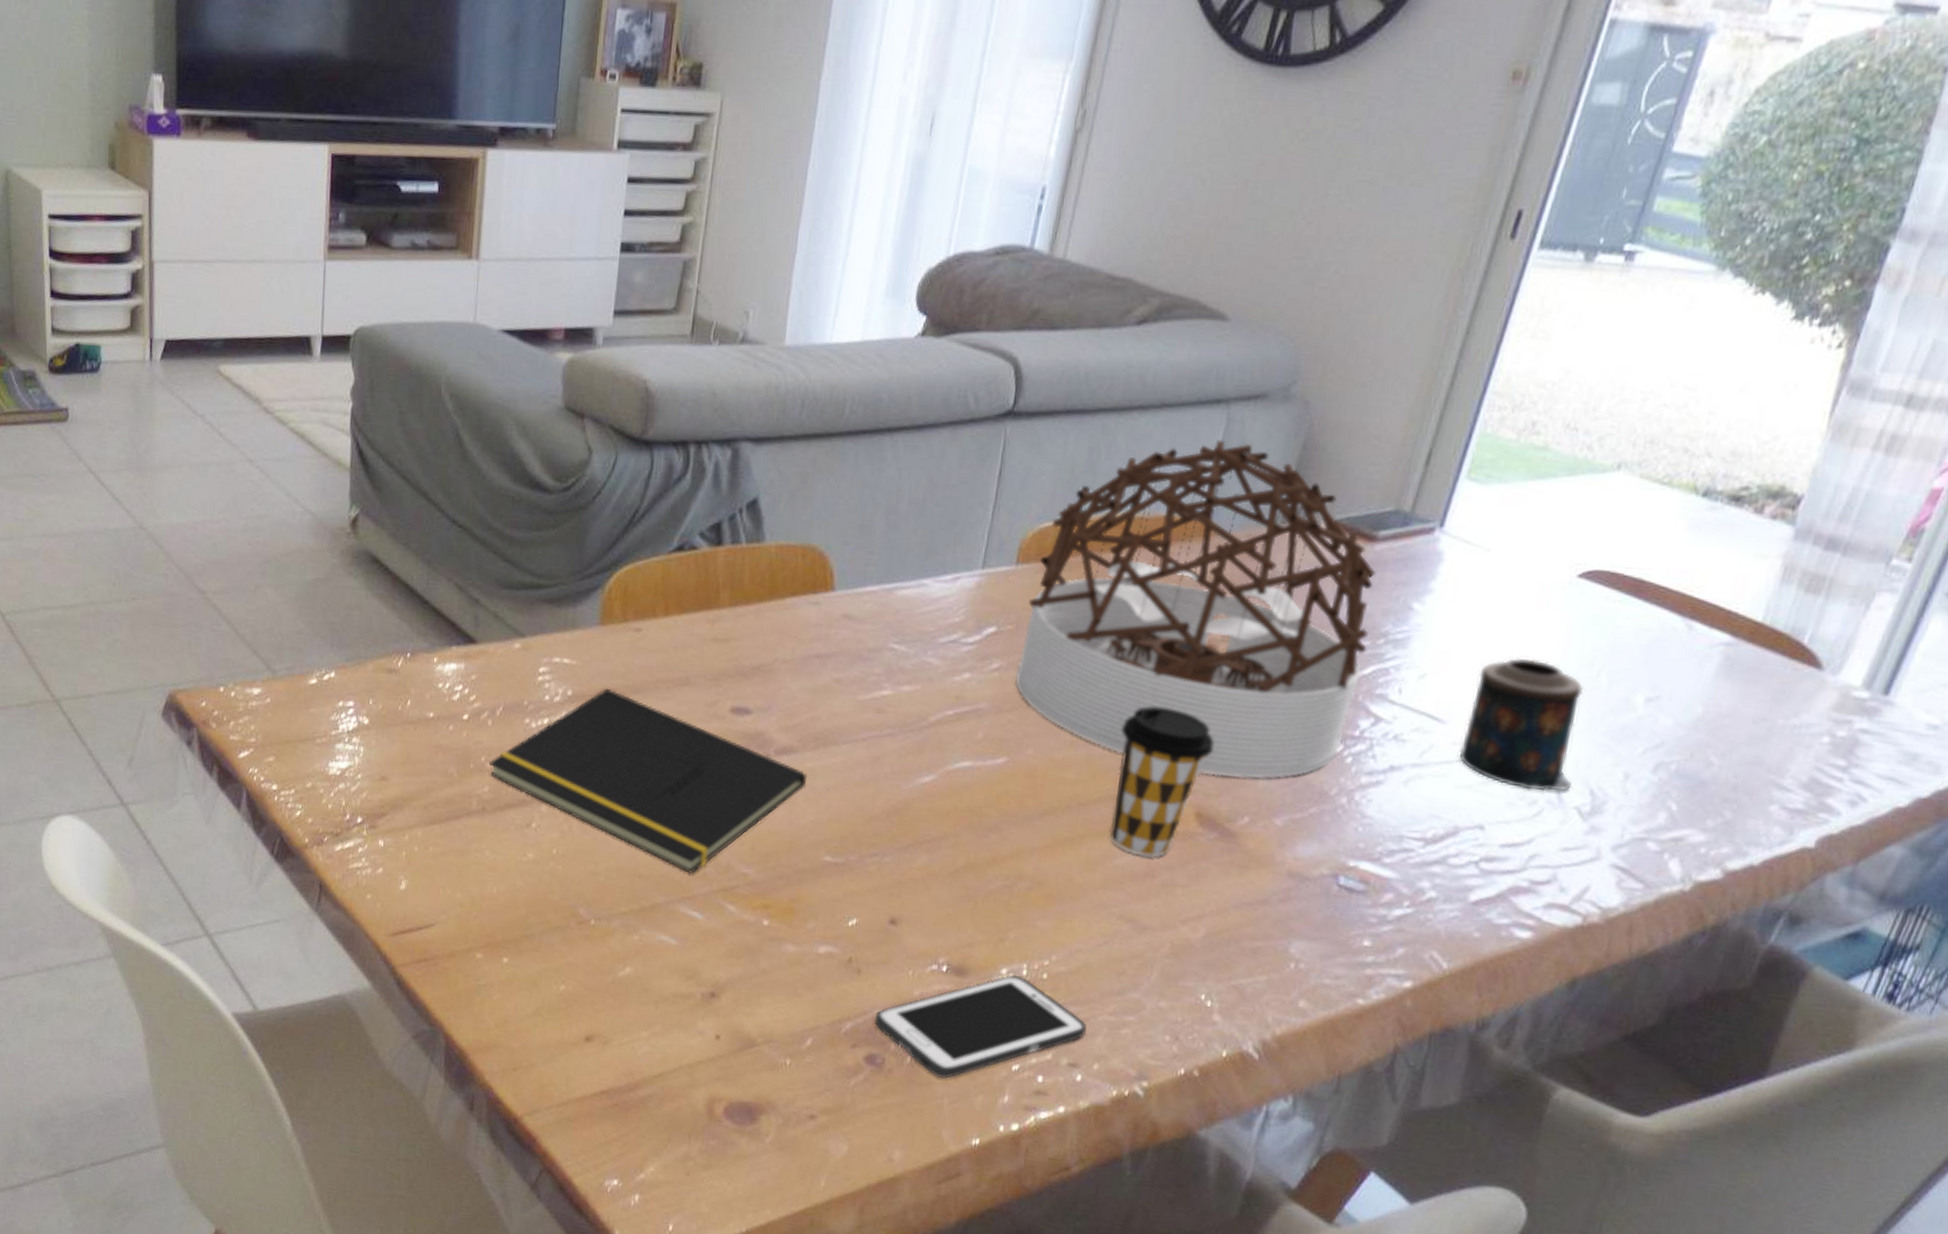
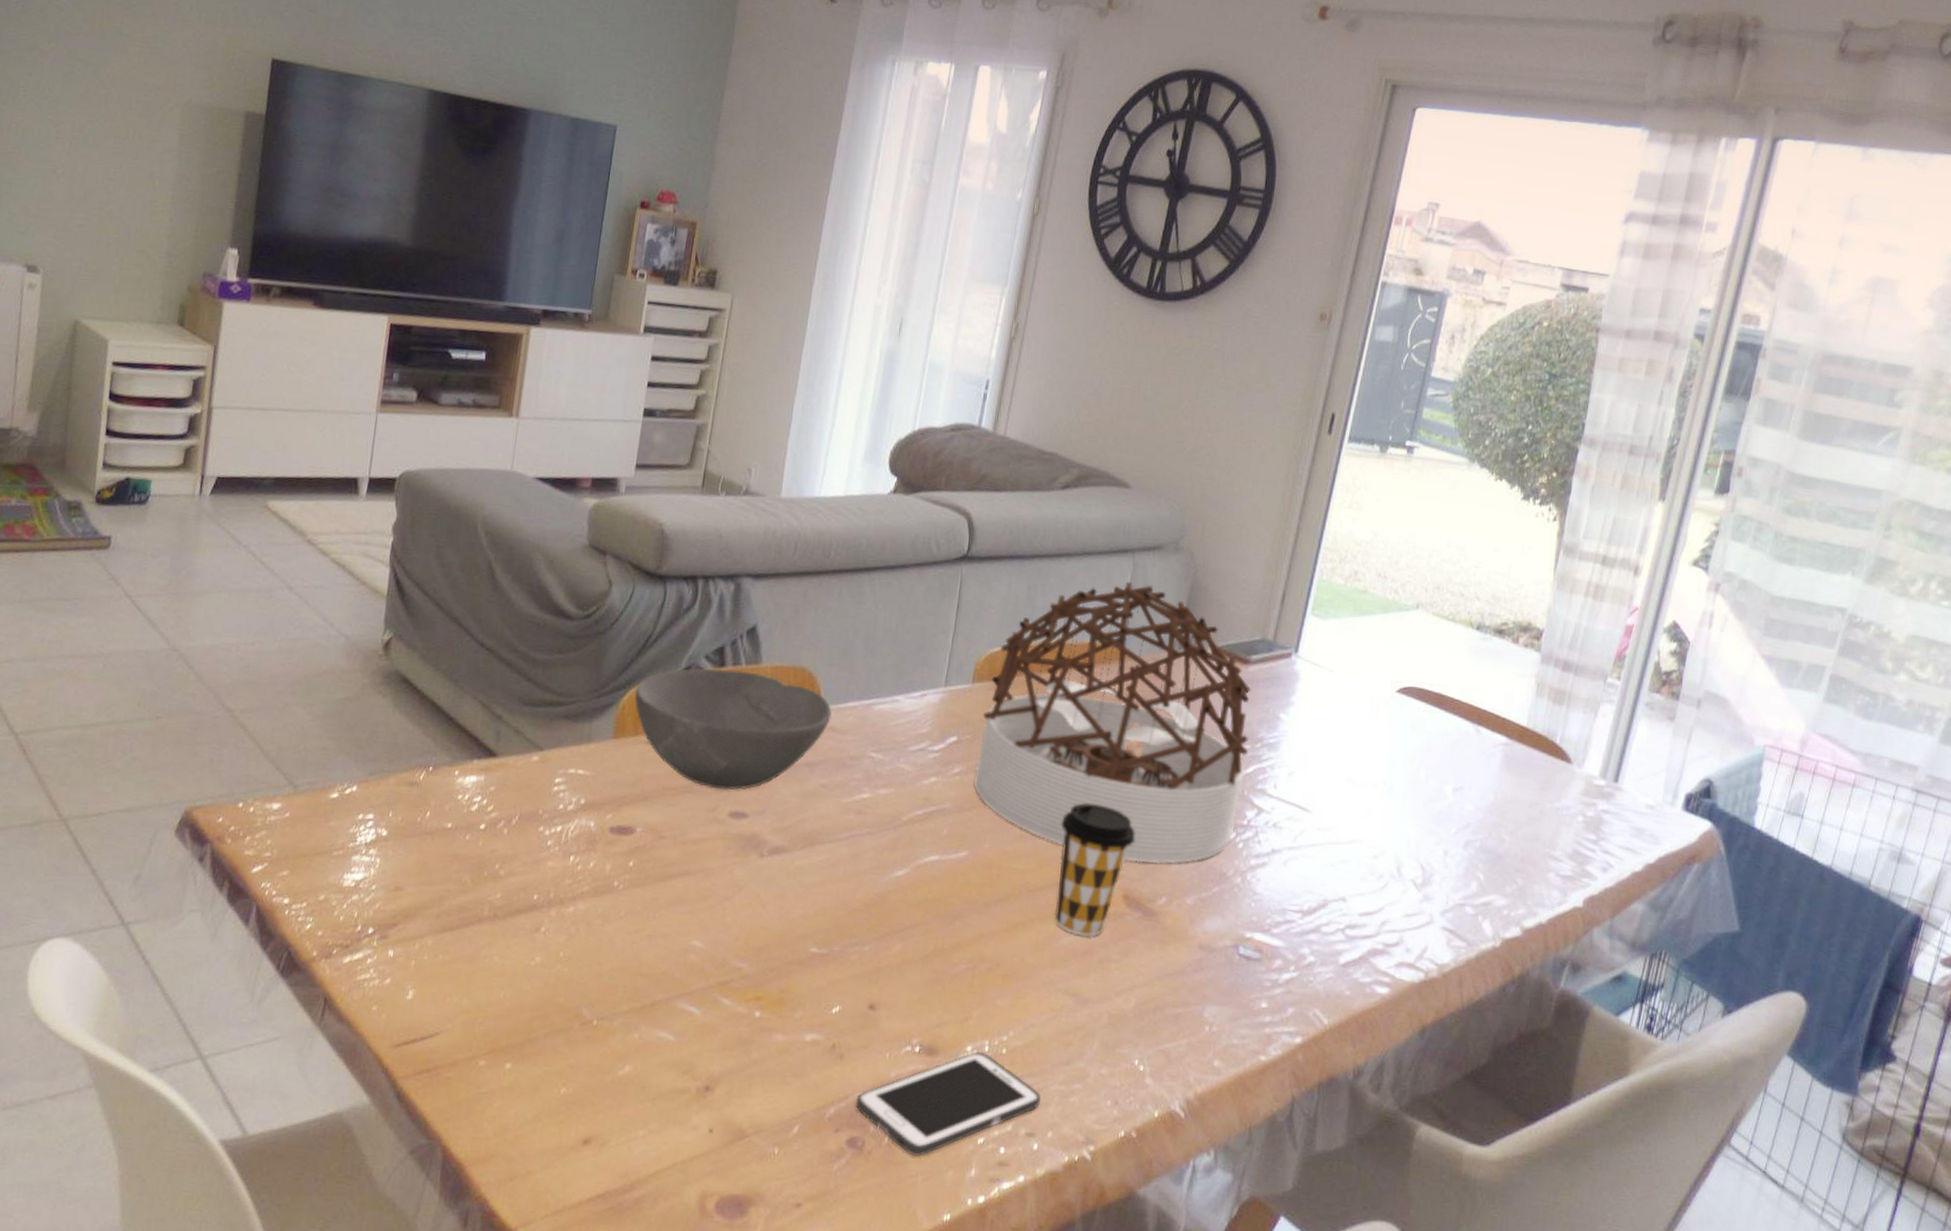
notepad: present [488,688,808,874] -> none [502,796,797,970]
bowl: none [622,547,847,684] -> present [634,668,832,790]
candle: present [1458,657,1583,791] -> none [1322,757,1408,867]

